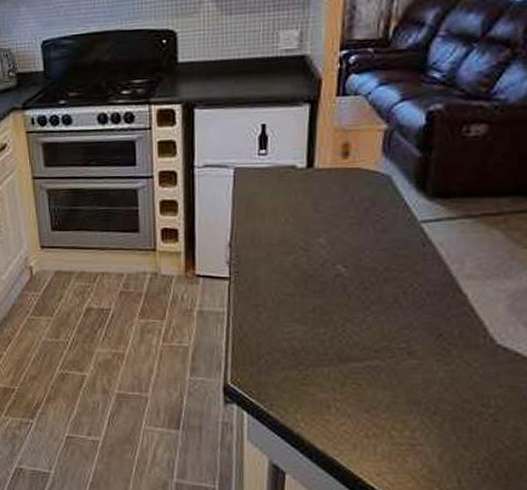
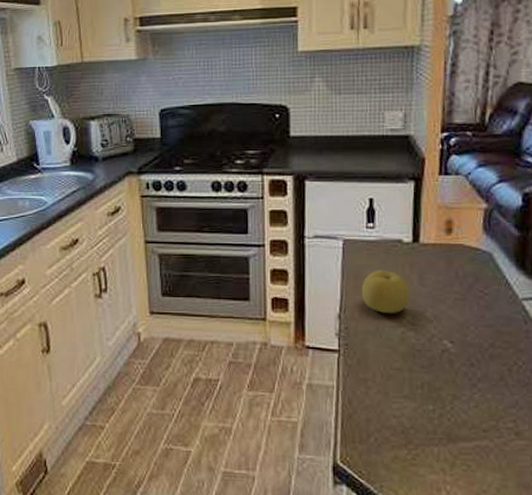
fruit: none [252,197,304,241] -> present [361,269,411,314]

